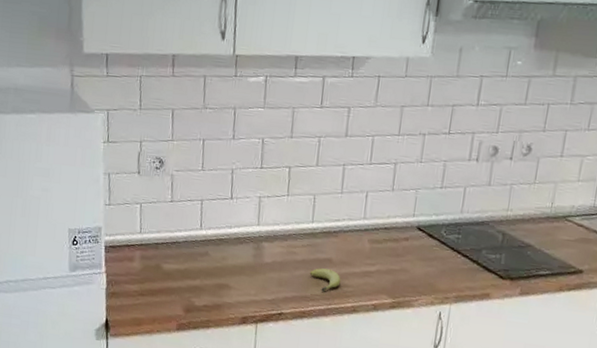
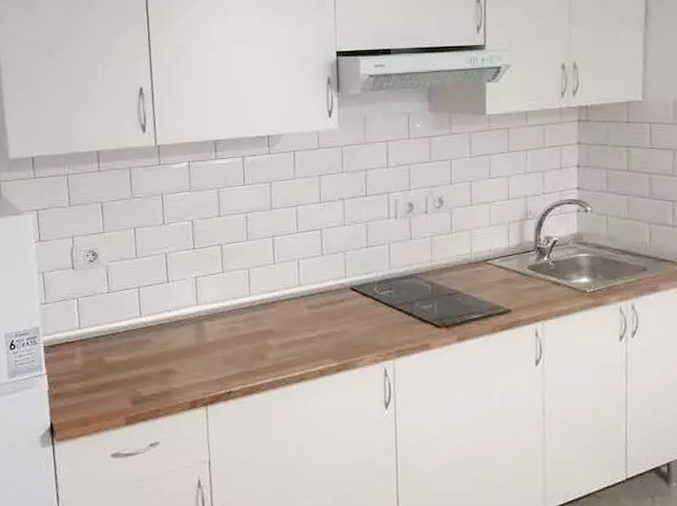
fruit: present [309,268,341,292] -> none [253,340,285,364]

